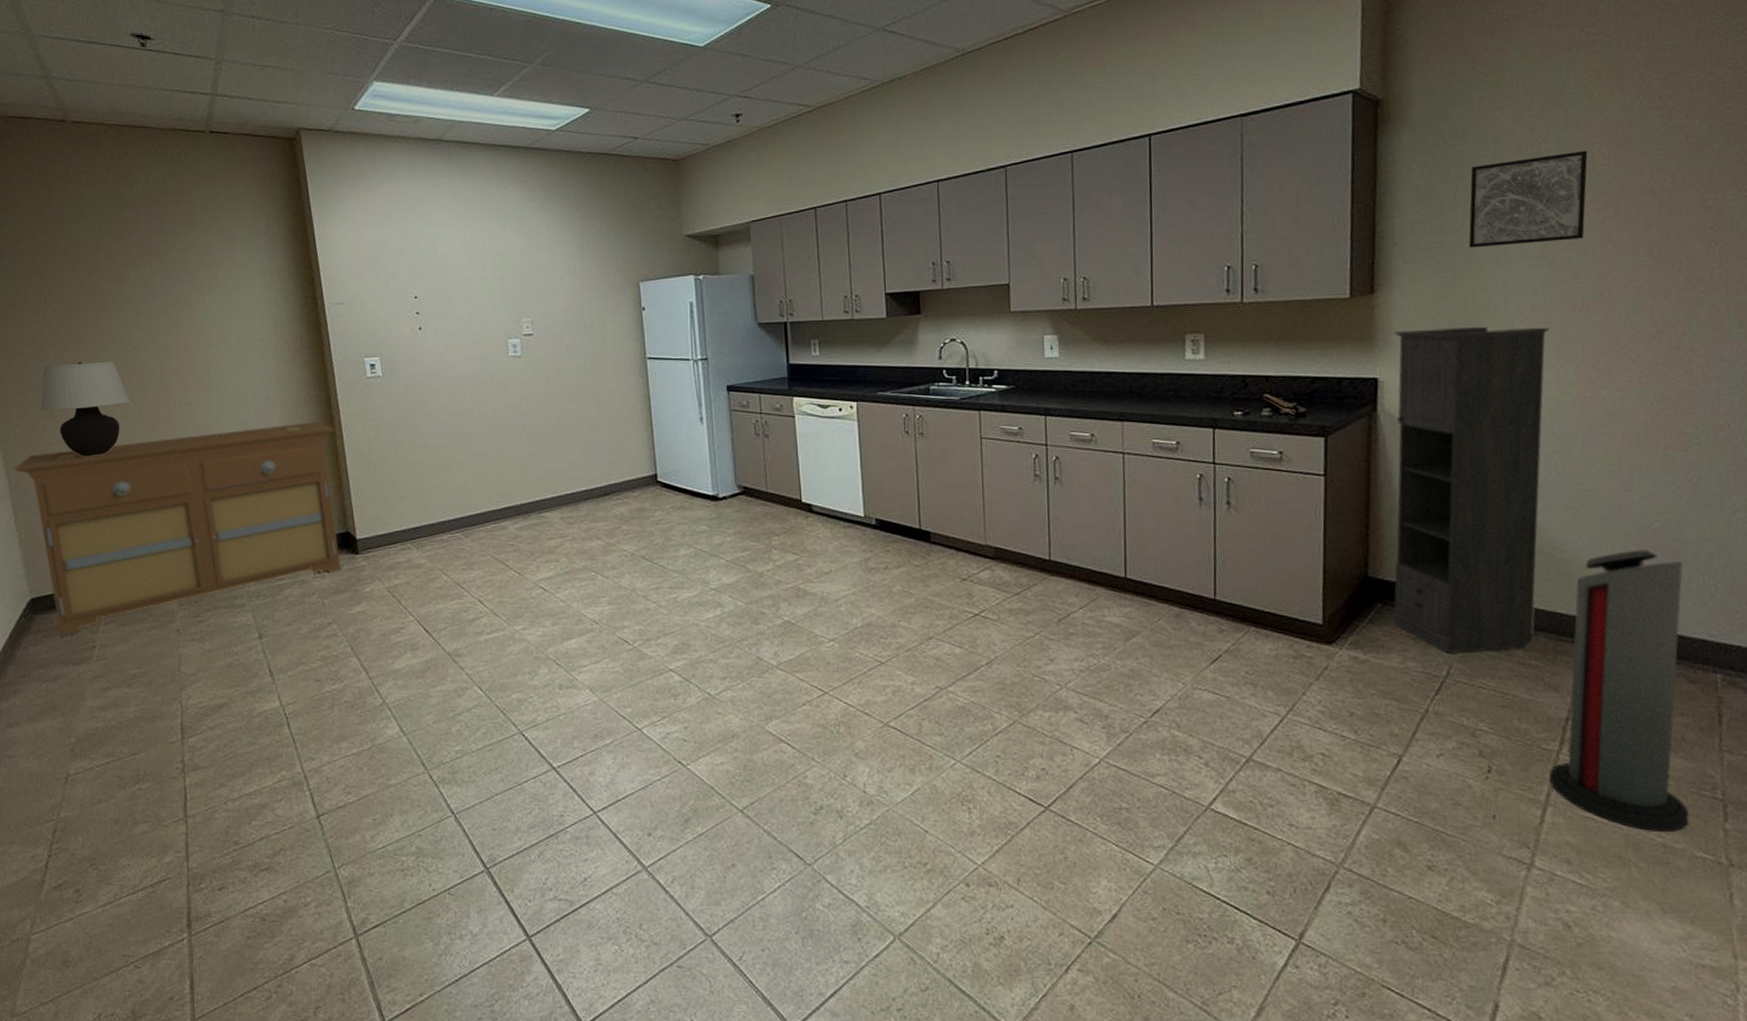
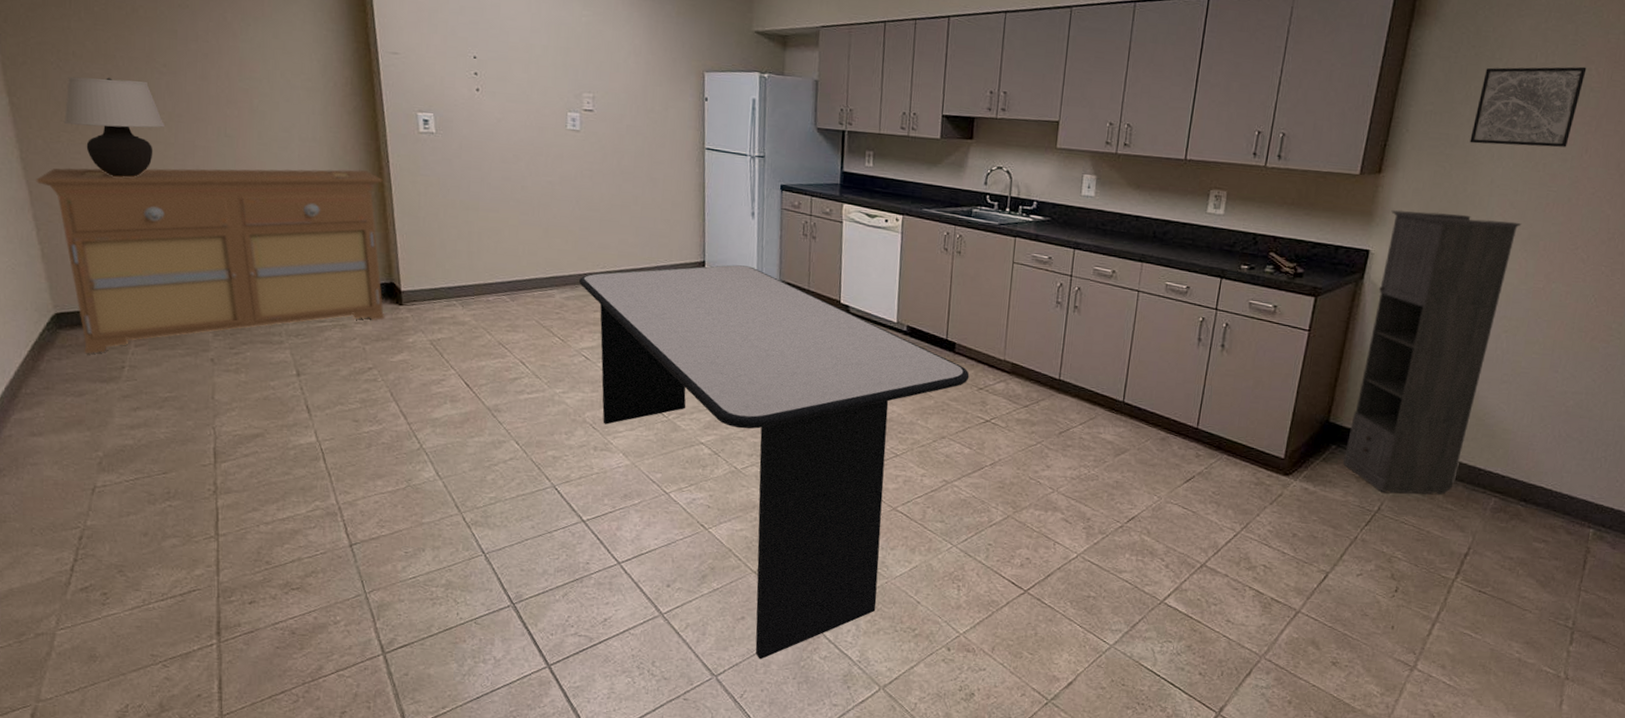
dining table: none [530,474,950,913] -> present [578,265,970,660]
air purifier: present [1549,549,1689,831] -> none [1441,422,1585,650]

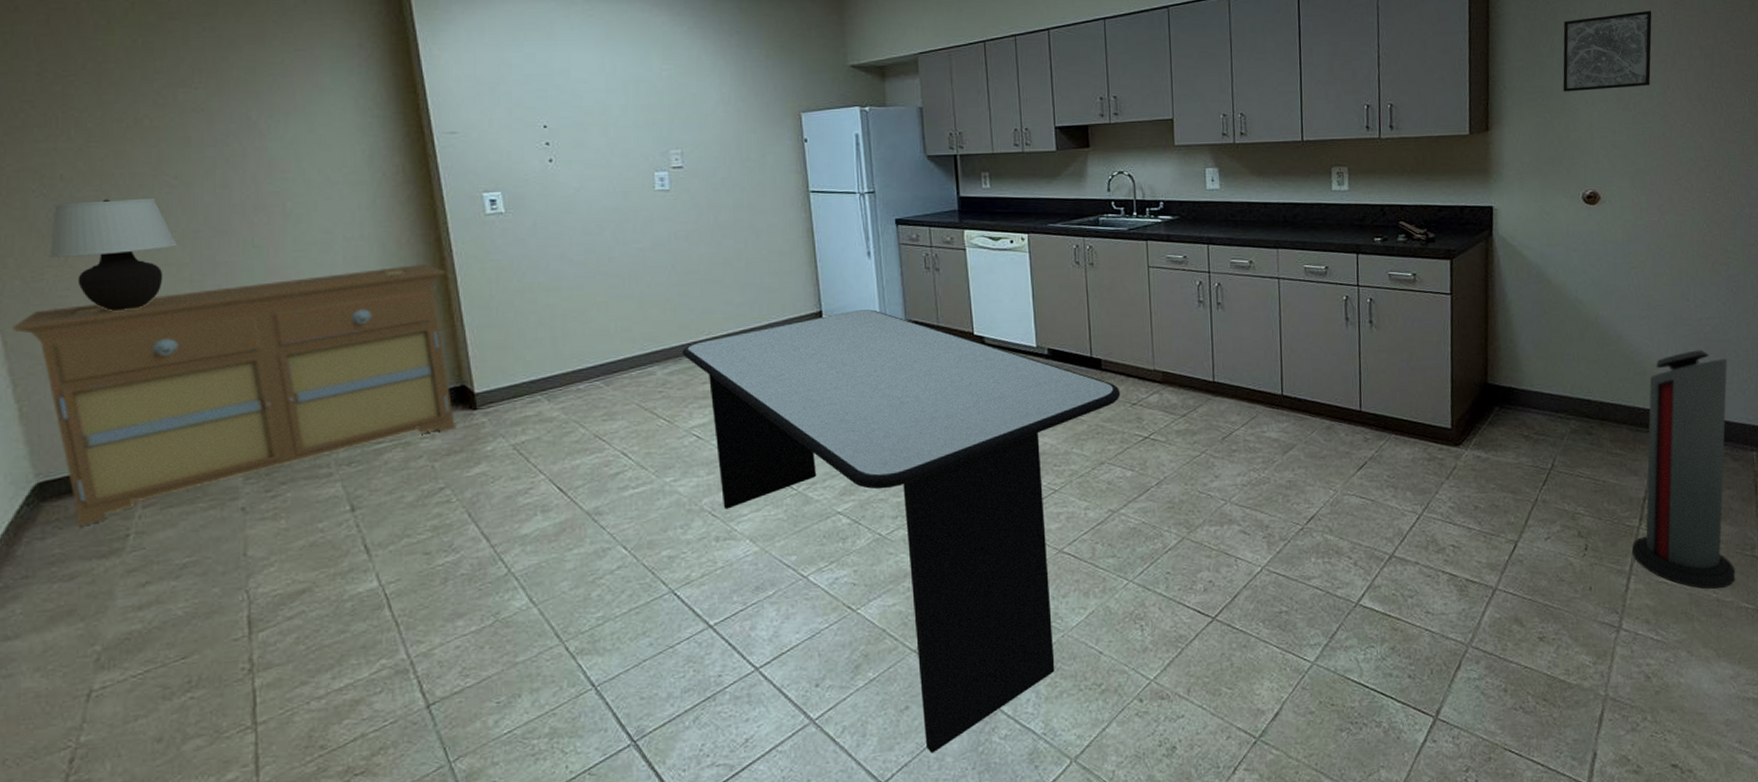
storage cabinet: present [1343,210,1522,495] -> none [1505,160,1626,447]
air purifier: none [1441,422,1585,650] -> present [1632,350,1736,589]

